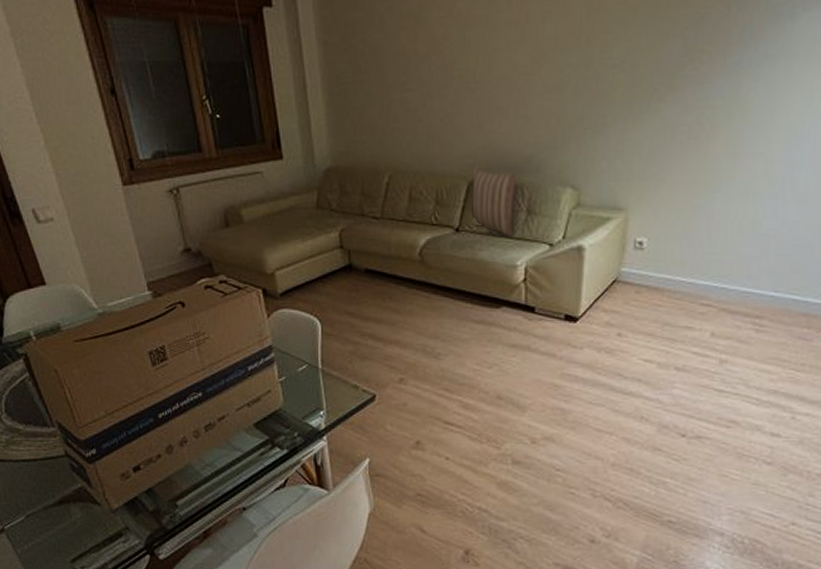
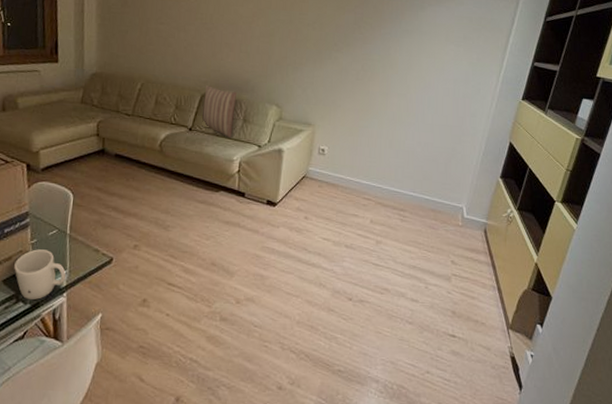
mug: none [264,388,323,446] -> present [14,249,66,301]

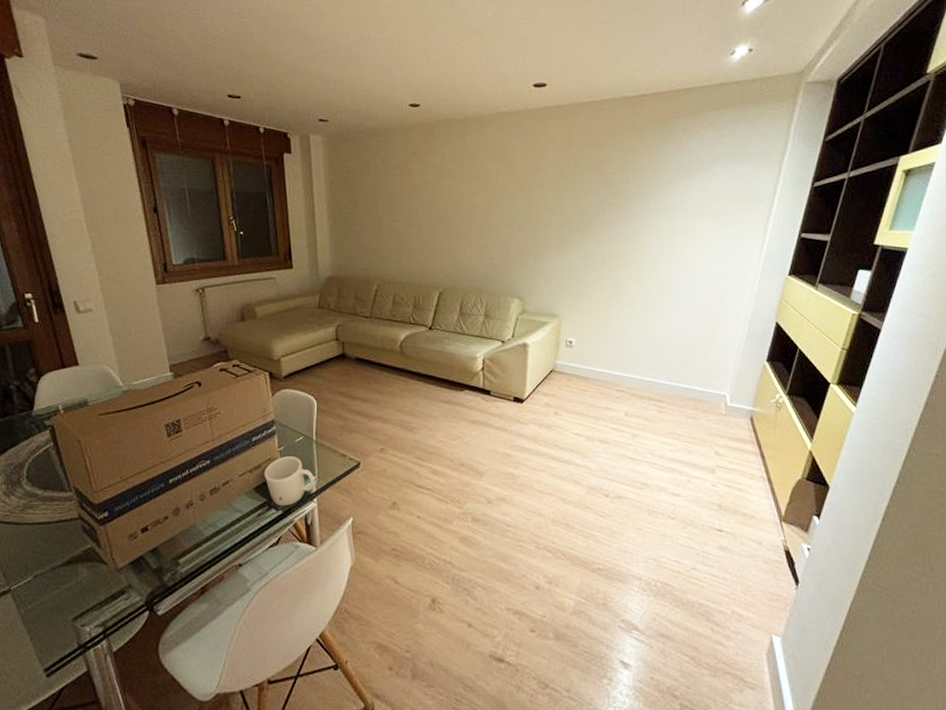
pillow: present [202,84,237,138] -> none [442,281,476,335]

